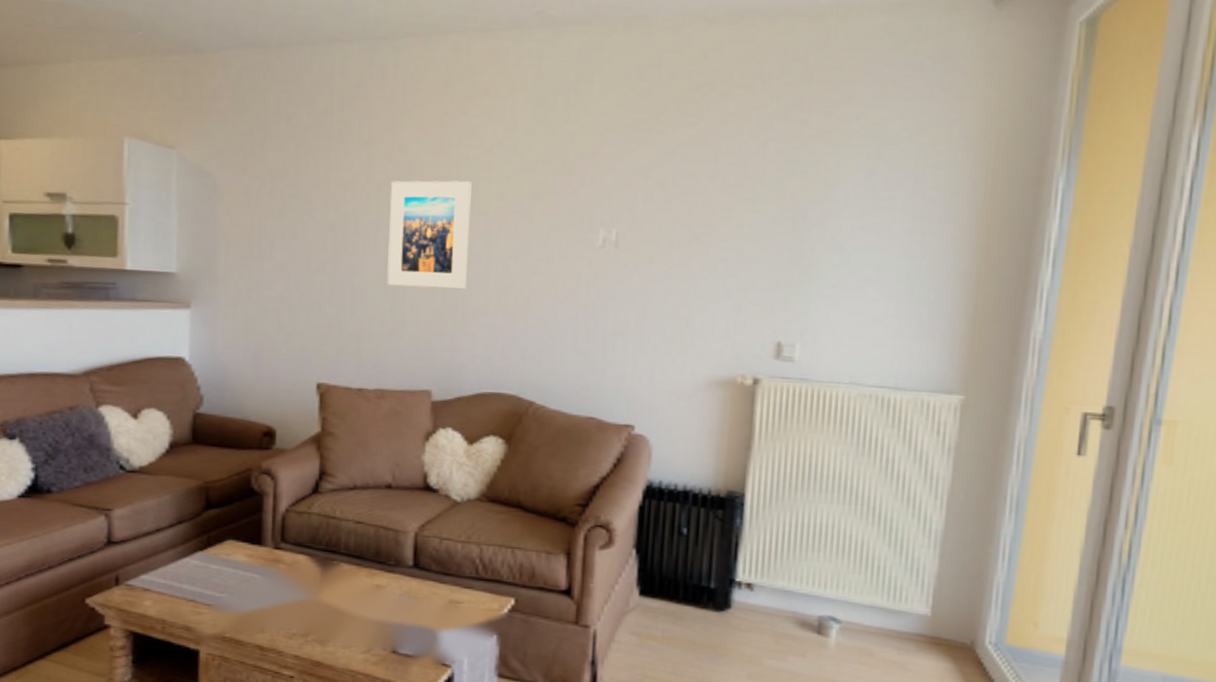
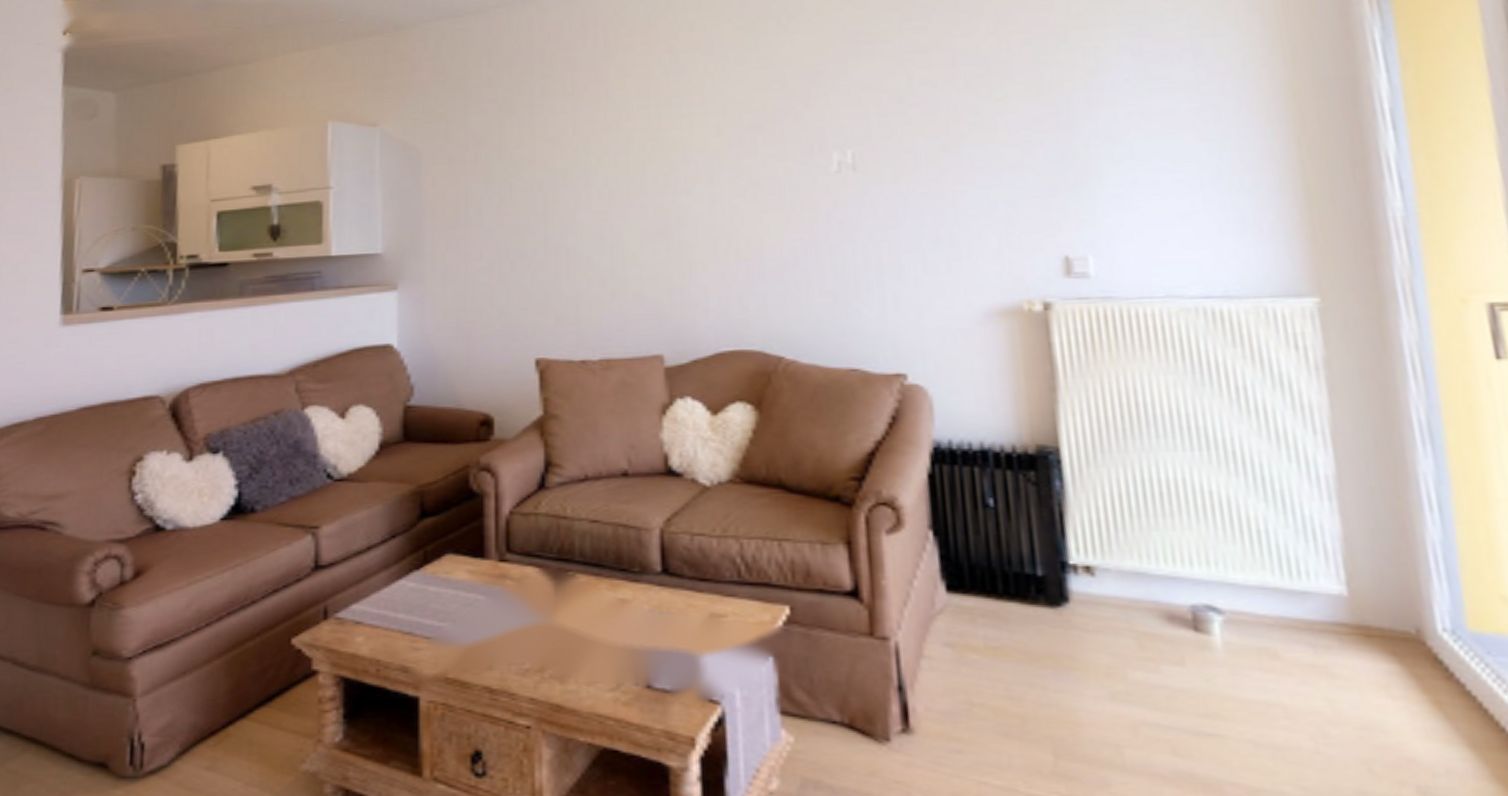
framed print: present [387,180,472,290] -> none [599,119,691,241]

